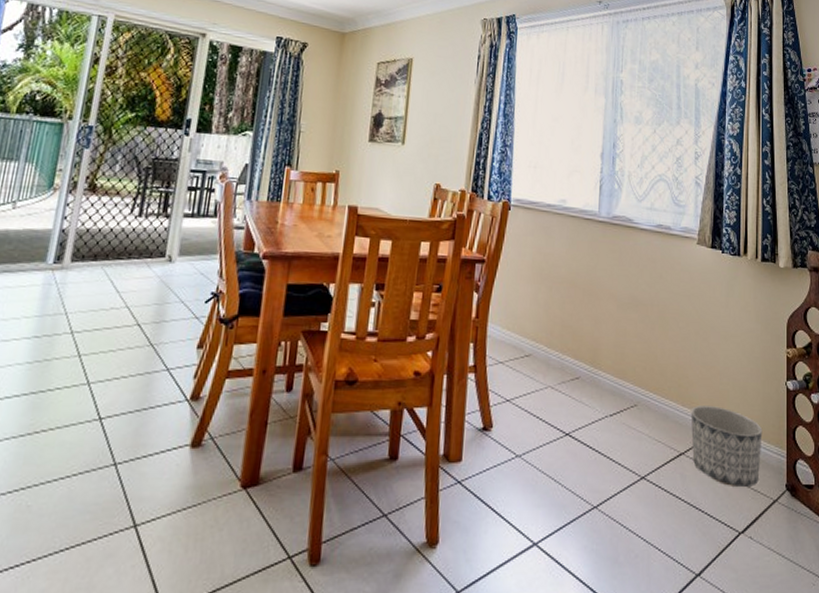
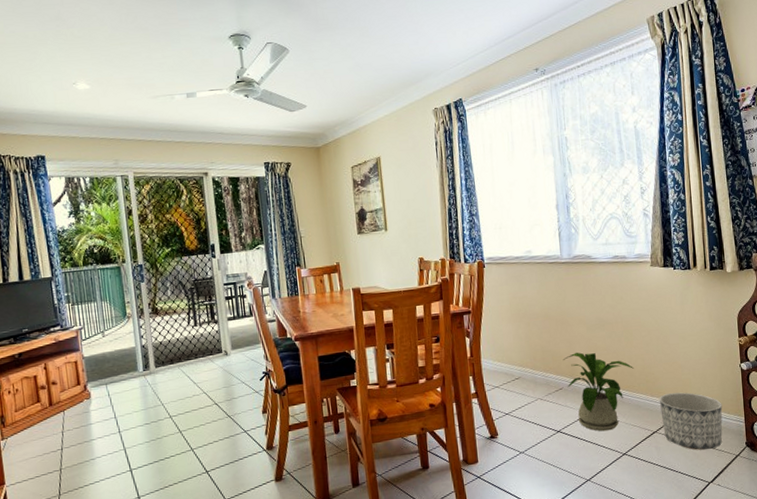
house plant: none [584,335,667,443] -> present [562,352,635,432]

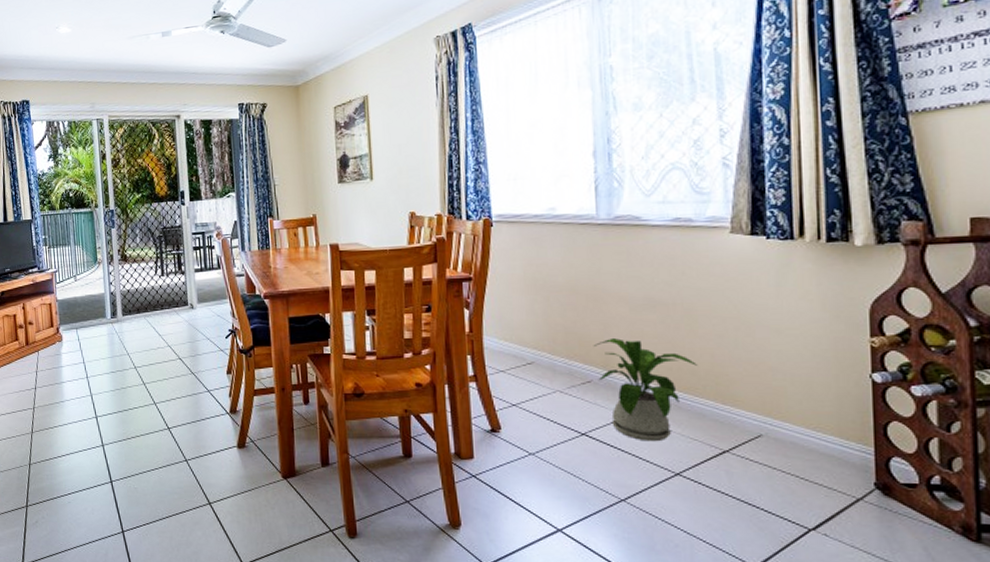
planter: present [659,392,723,450] -> none [734,403,838,484]

